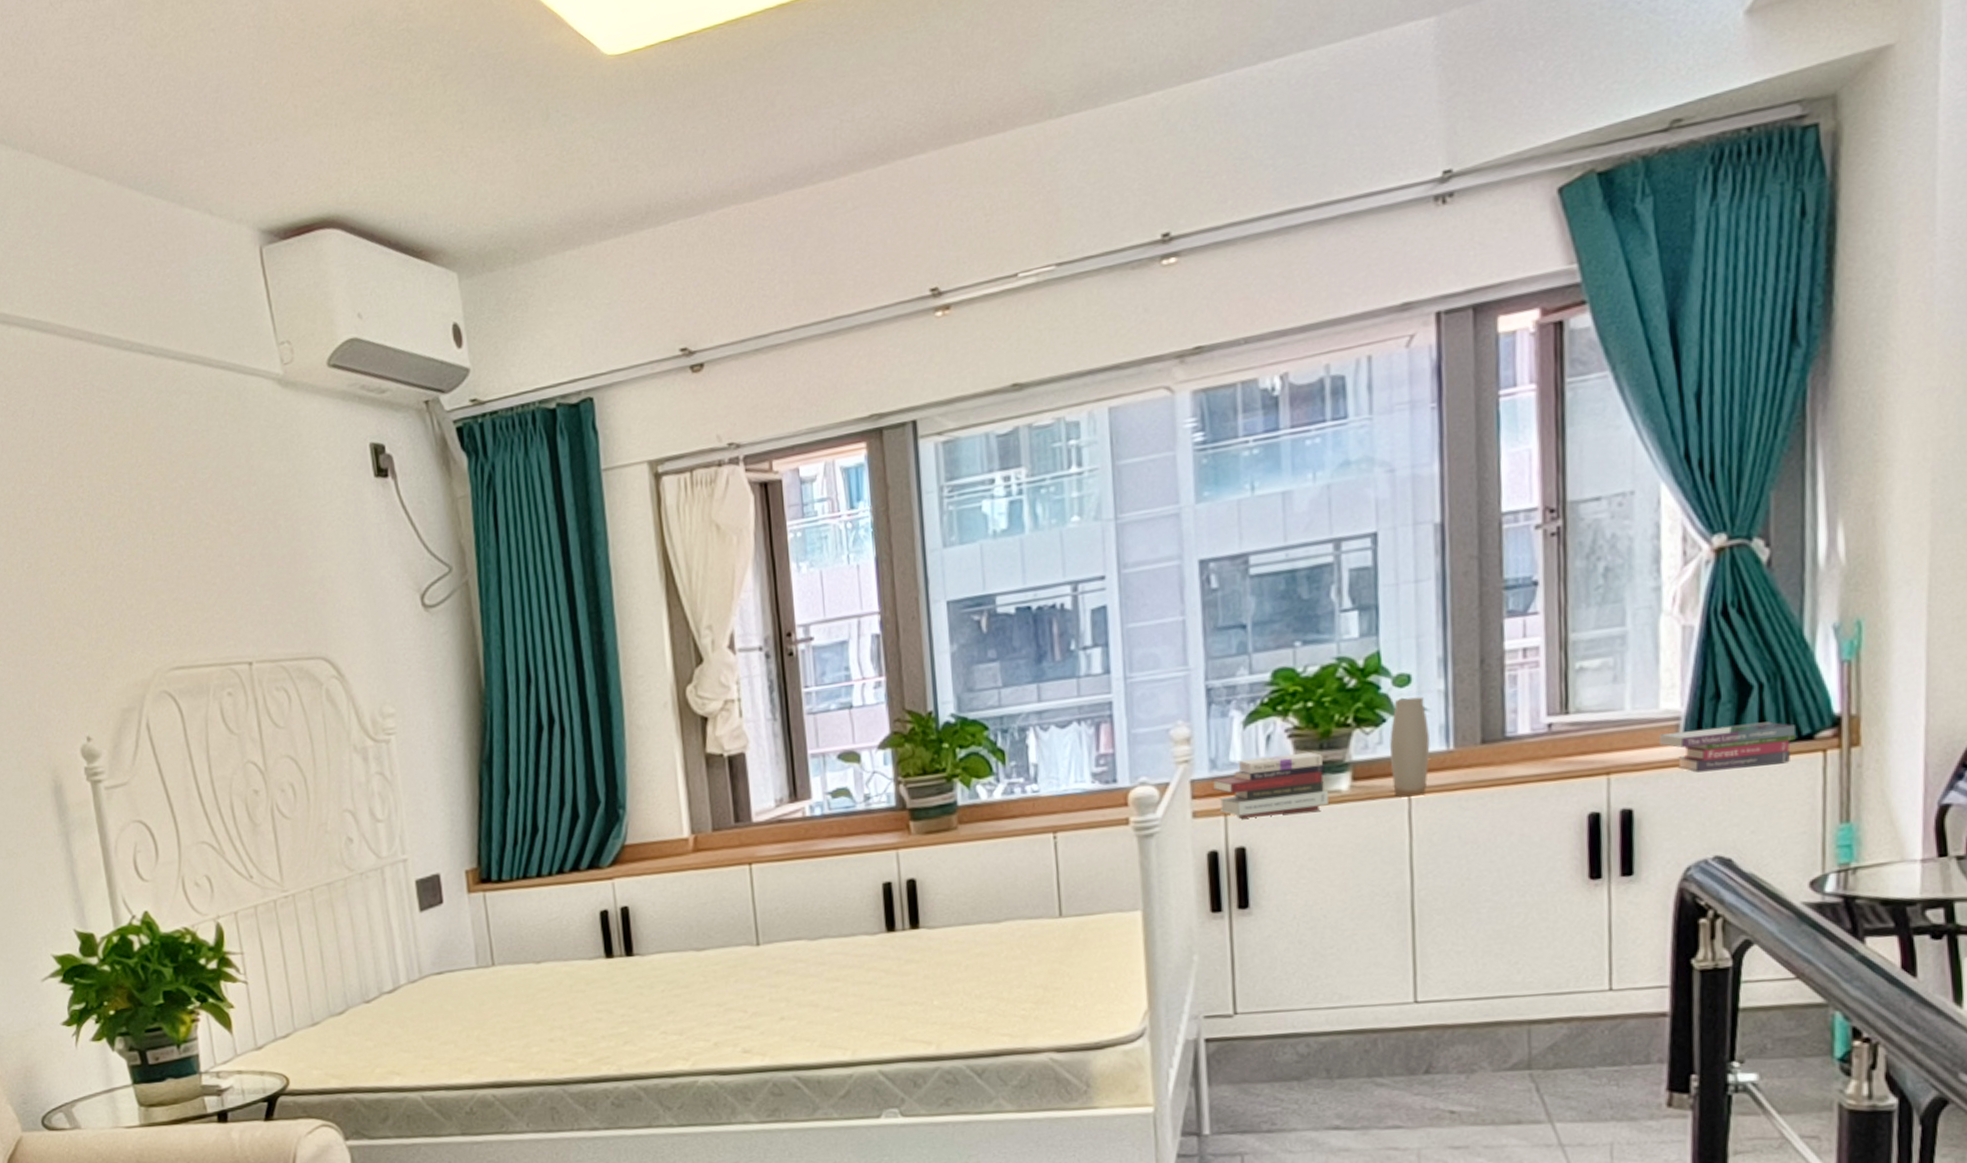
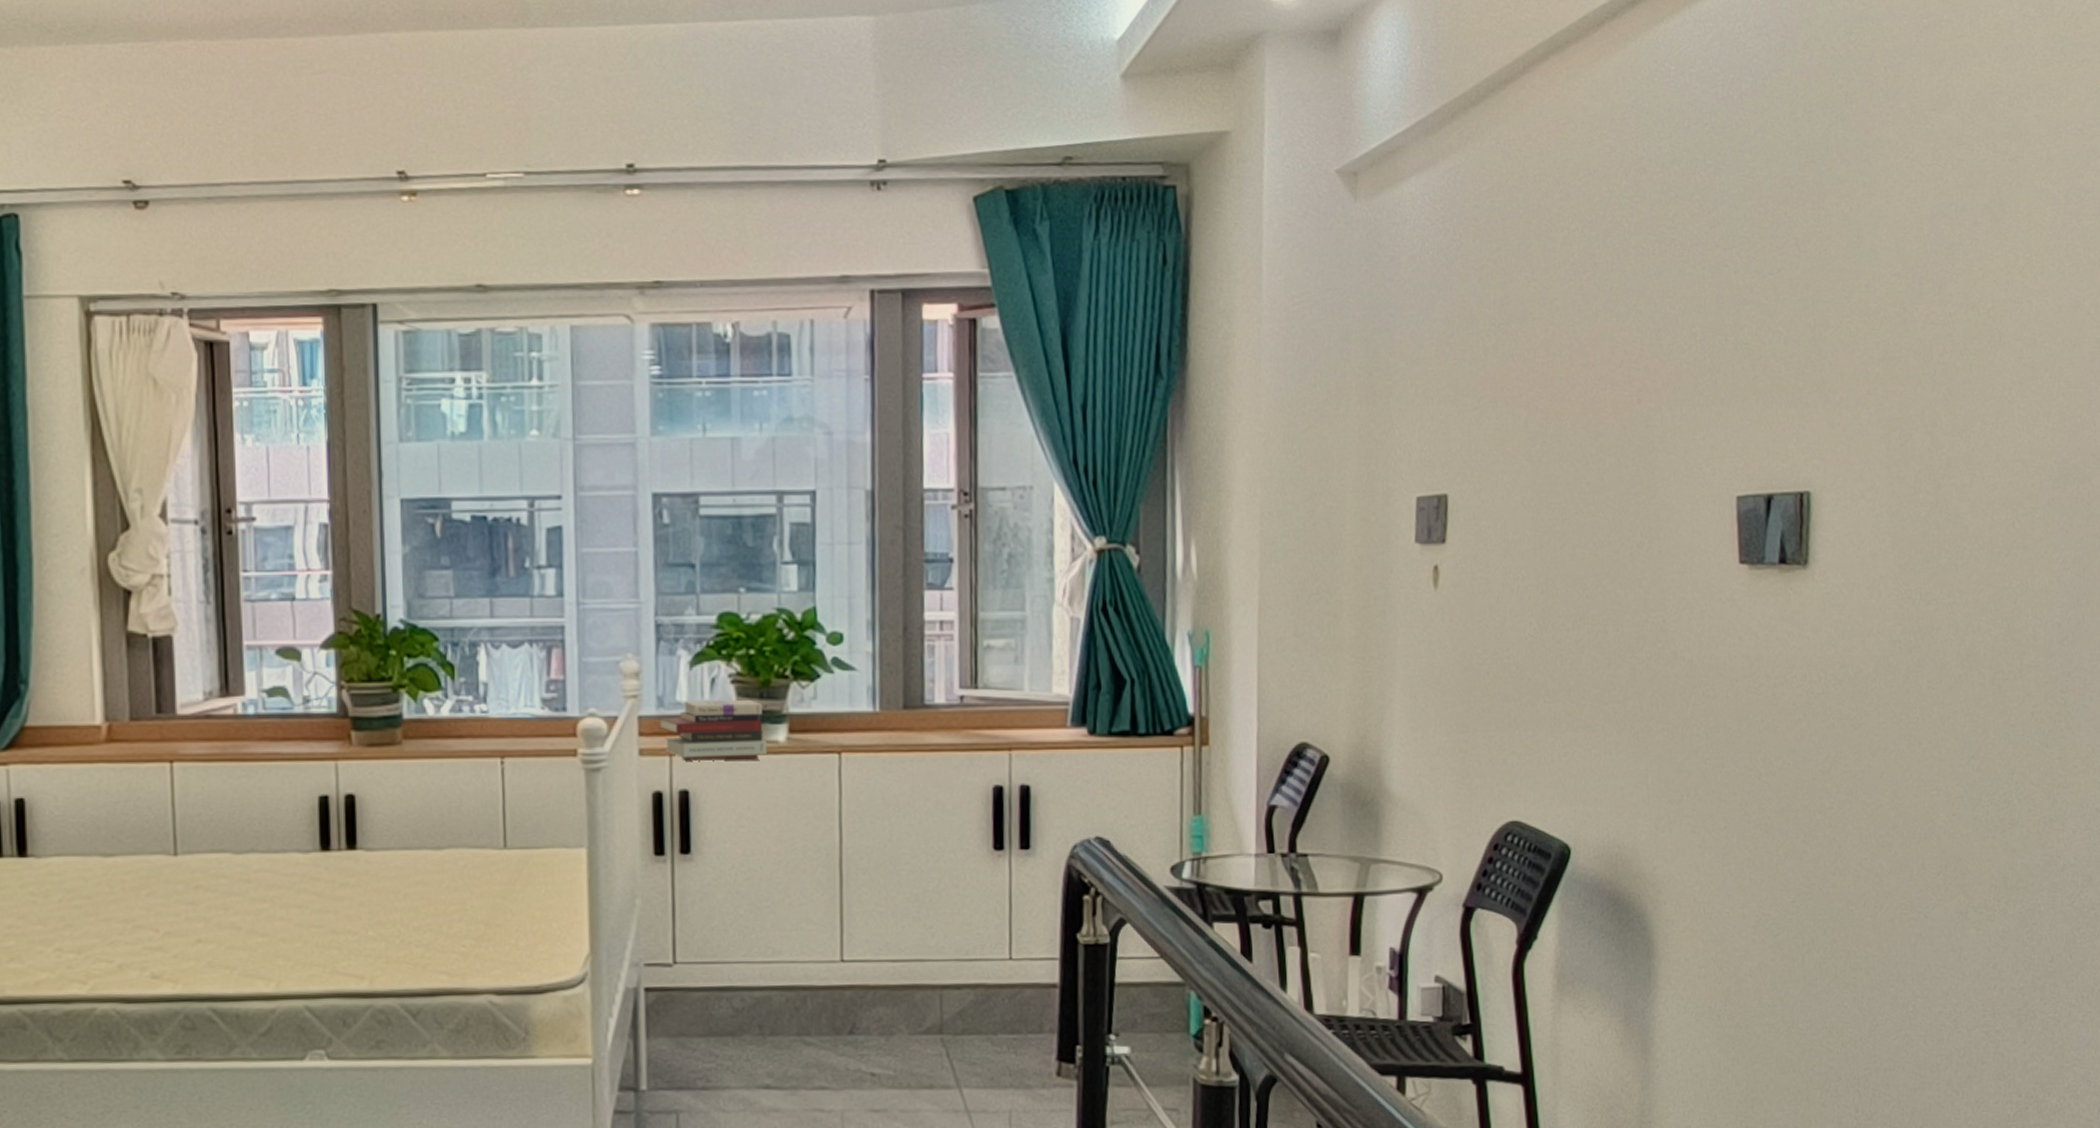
vase: present [1390,696,1430,798] -> none [823,656,859,754]
books: present [1658,721,1797,773] -> none [1051,715,1160,756]

